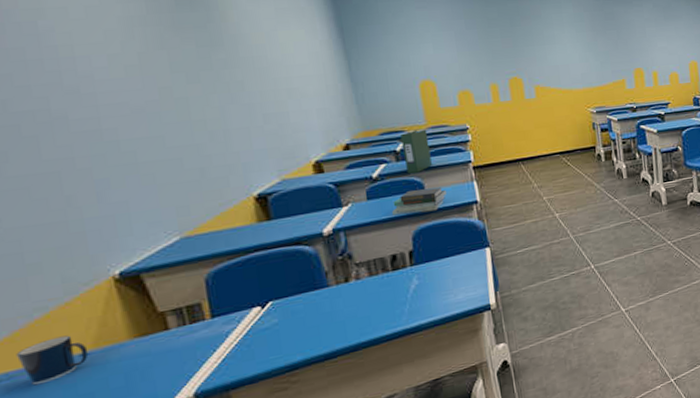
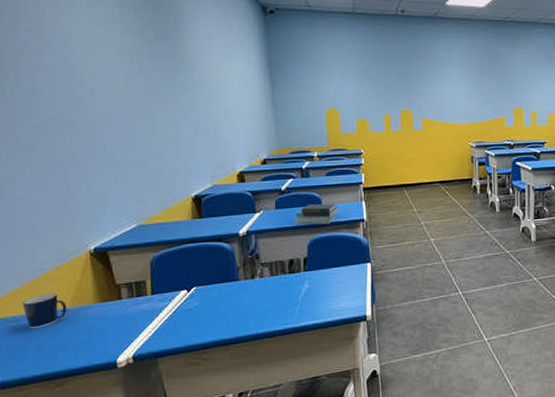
binder: present [400,129,432,174] -> none [307,151,330,189]

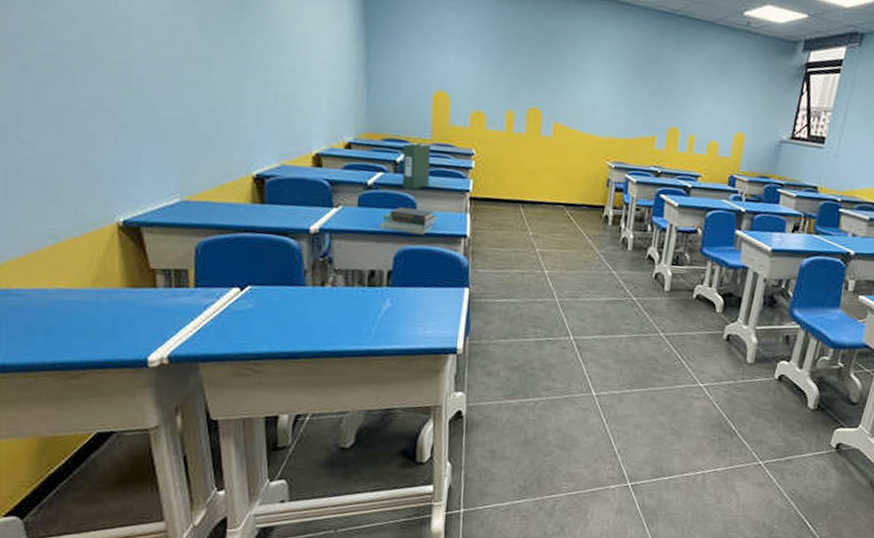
mug: present [22,293,67,330] -> none [29,267,87,308]
binder: none [307,151,330,189] -> present [402,143,431,190]

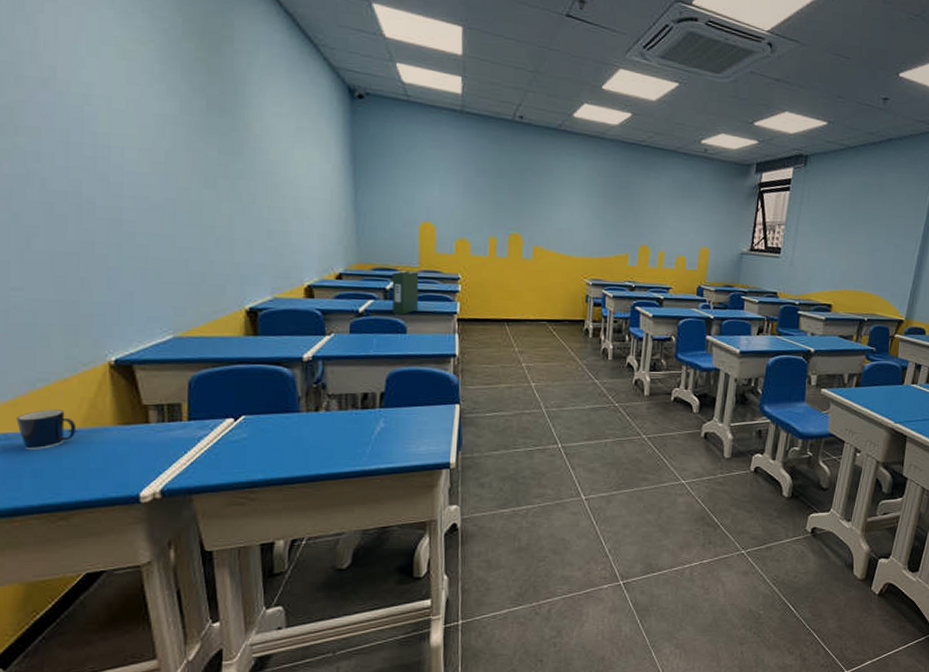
mug: none [29,267,87,308] -> present [16,409,77,451]
books: present [380,206,437,235] -> none [371,331,427,357]

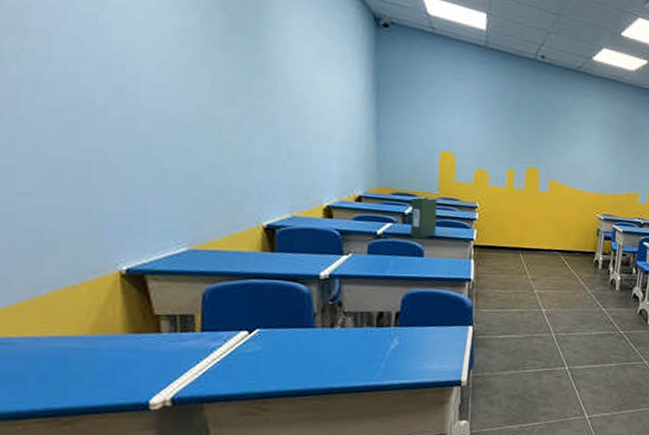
mug: present [16,409,77,451] -> none [20,315,85,356]

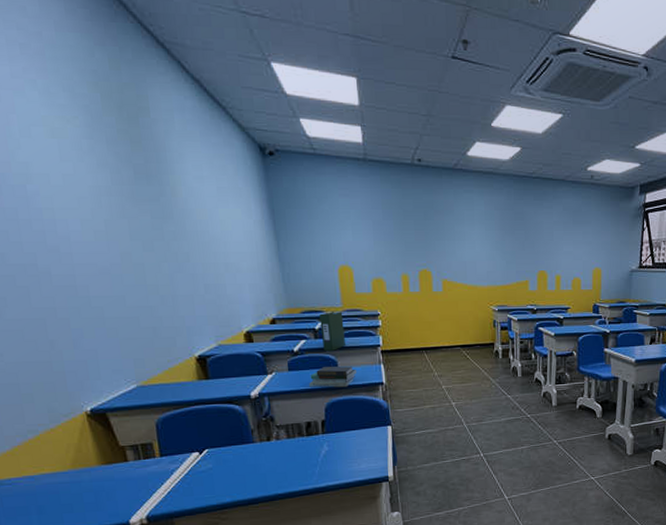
books: none [388,253,443,279] -> present [309,366,356,388]

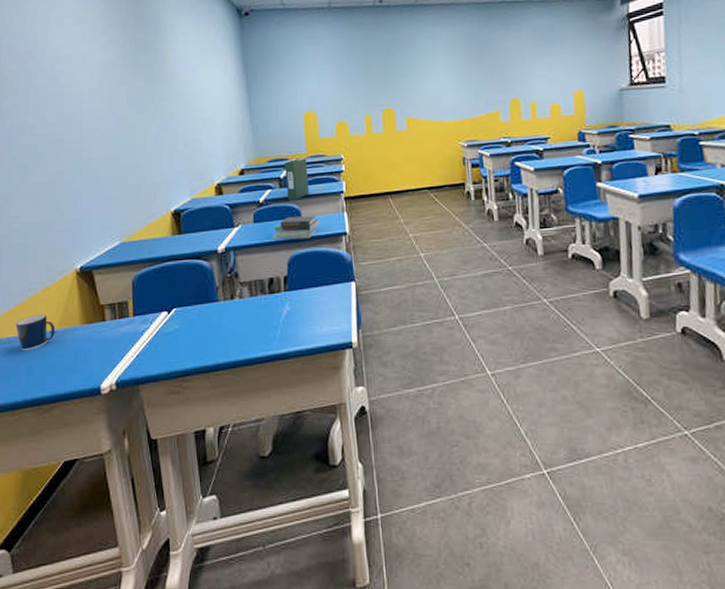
mug: none [16,455,68,492] -> present [15,314,55,351]

